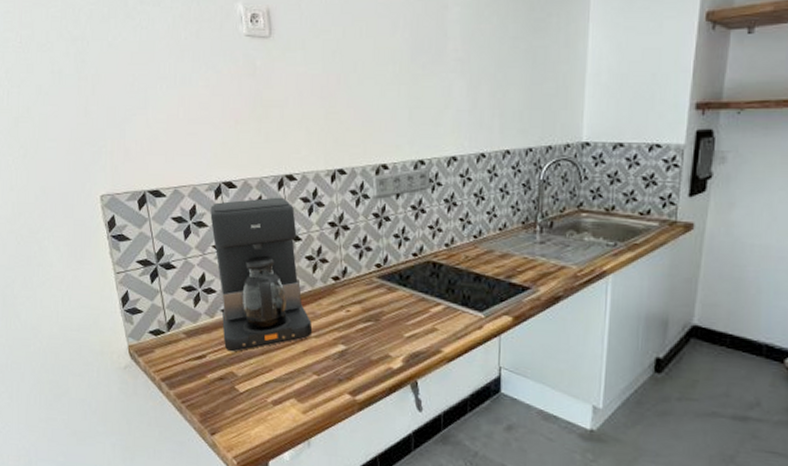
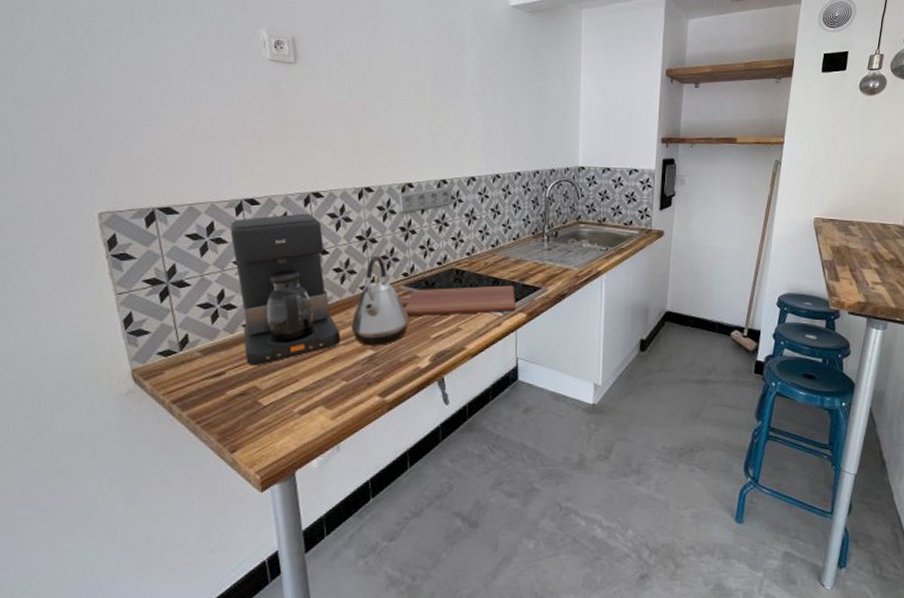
kettle: none [323,243,381,341] -> present [351,255,409,346]
cutting board: none [371,282,501,314] -> present [398,285,516,317]

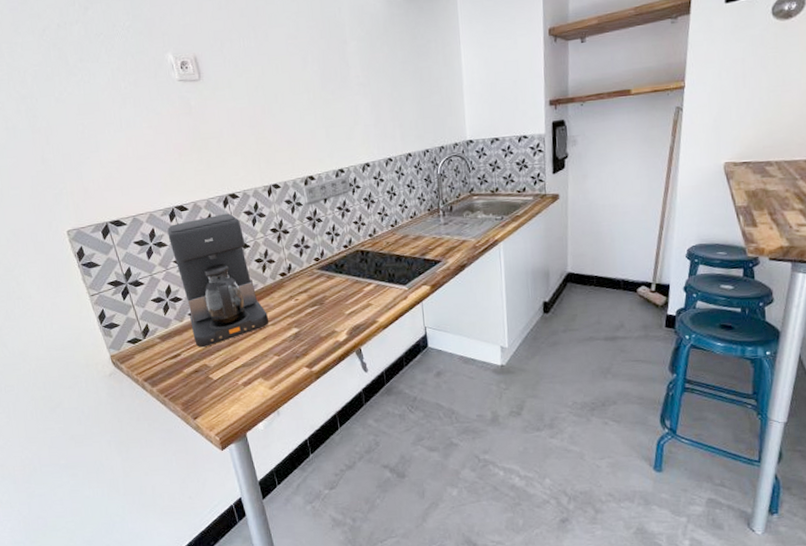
kettle: present [351,255,409,346] -> none [276,244,325,325]
cutting board: present [398,285,516,317] -> none [313,261,420,297]

